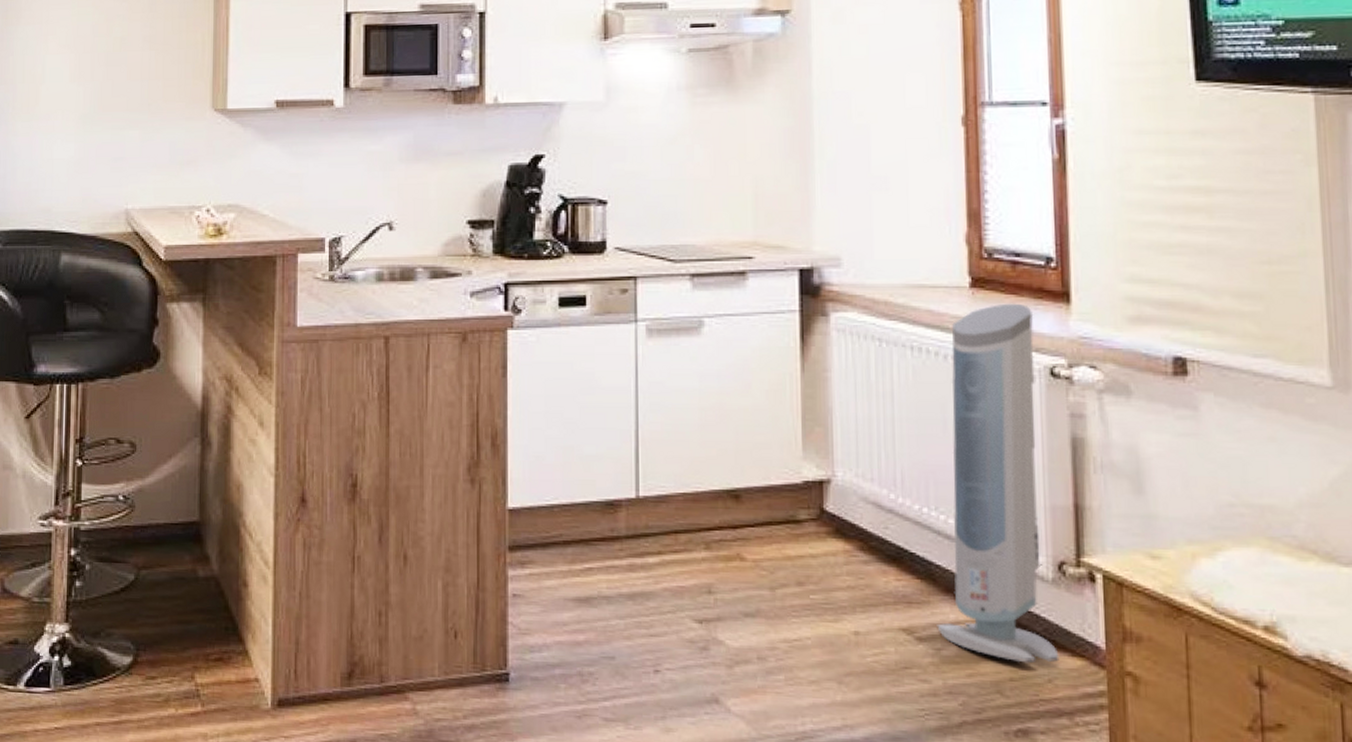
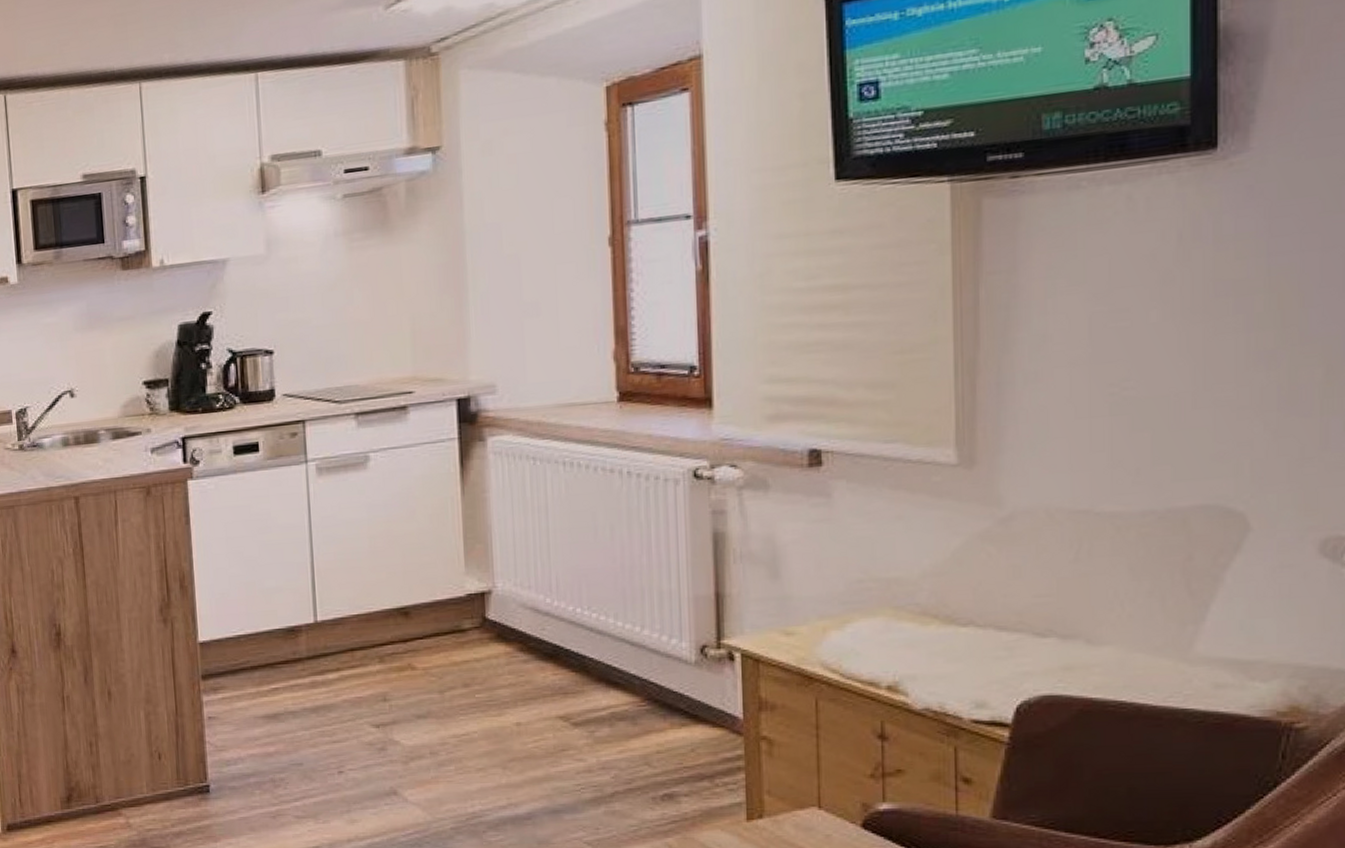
air purifier: present [937,303,1060,664] -> none [590,412,701,737]

